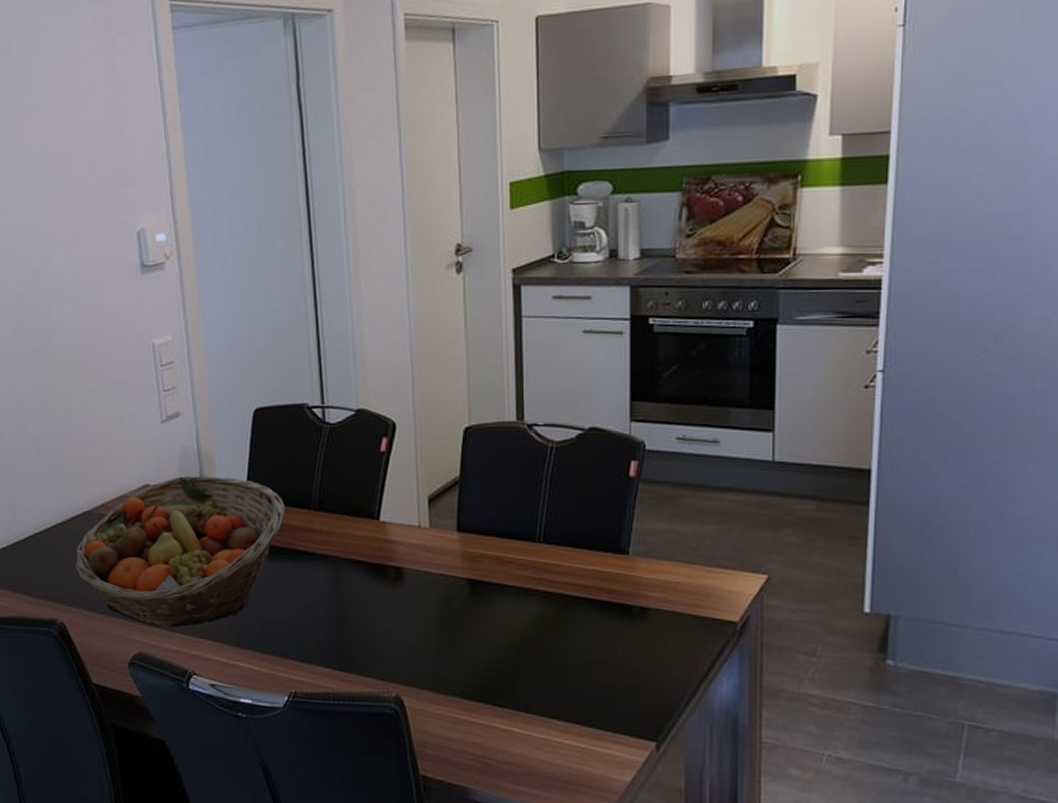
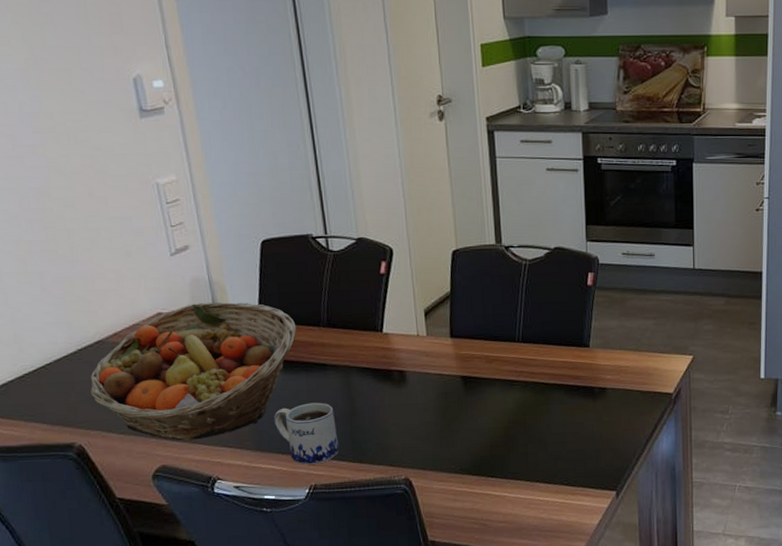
mug: none [256,596,324,668] -> present [274,402,339,465]

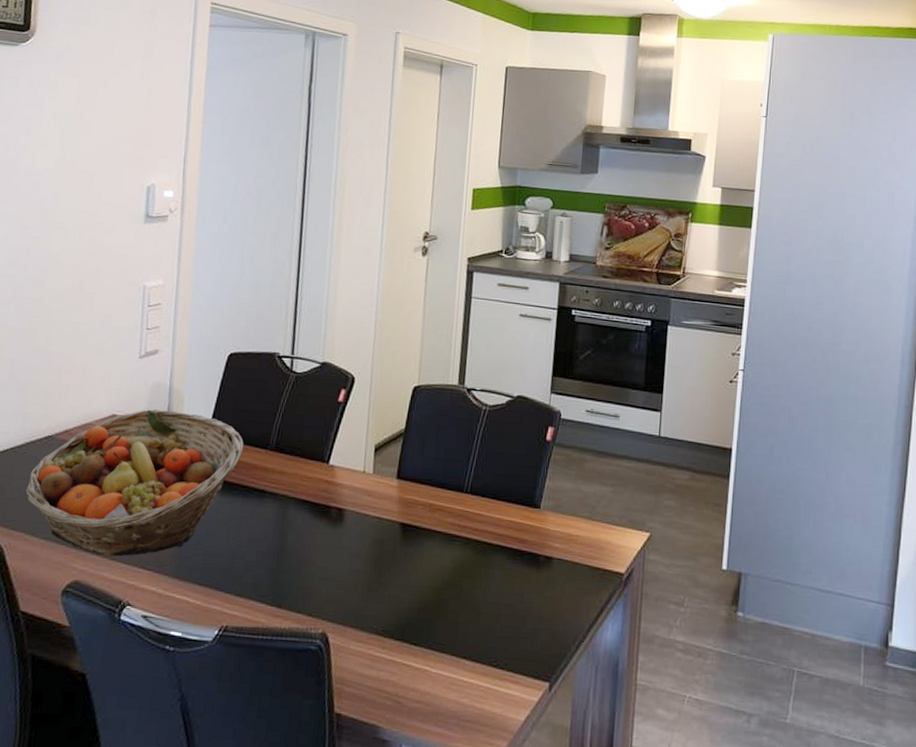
mug: present [274,402,339,465] -> none [199,531,263,602]

